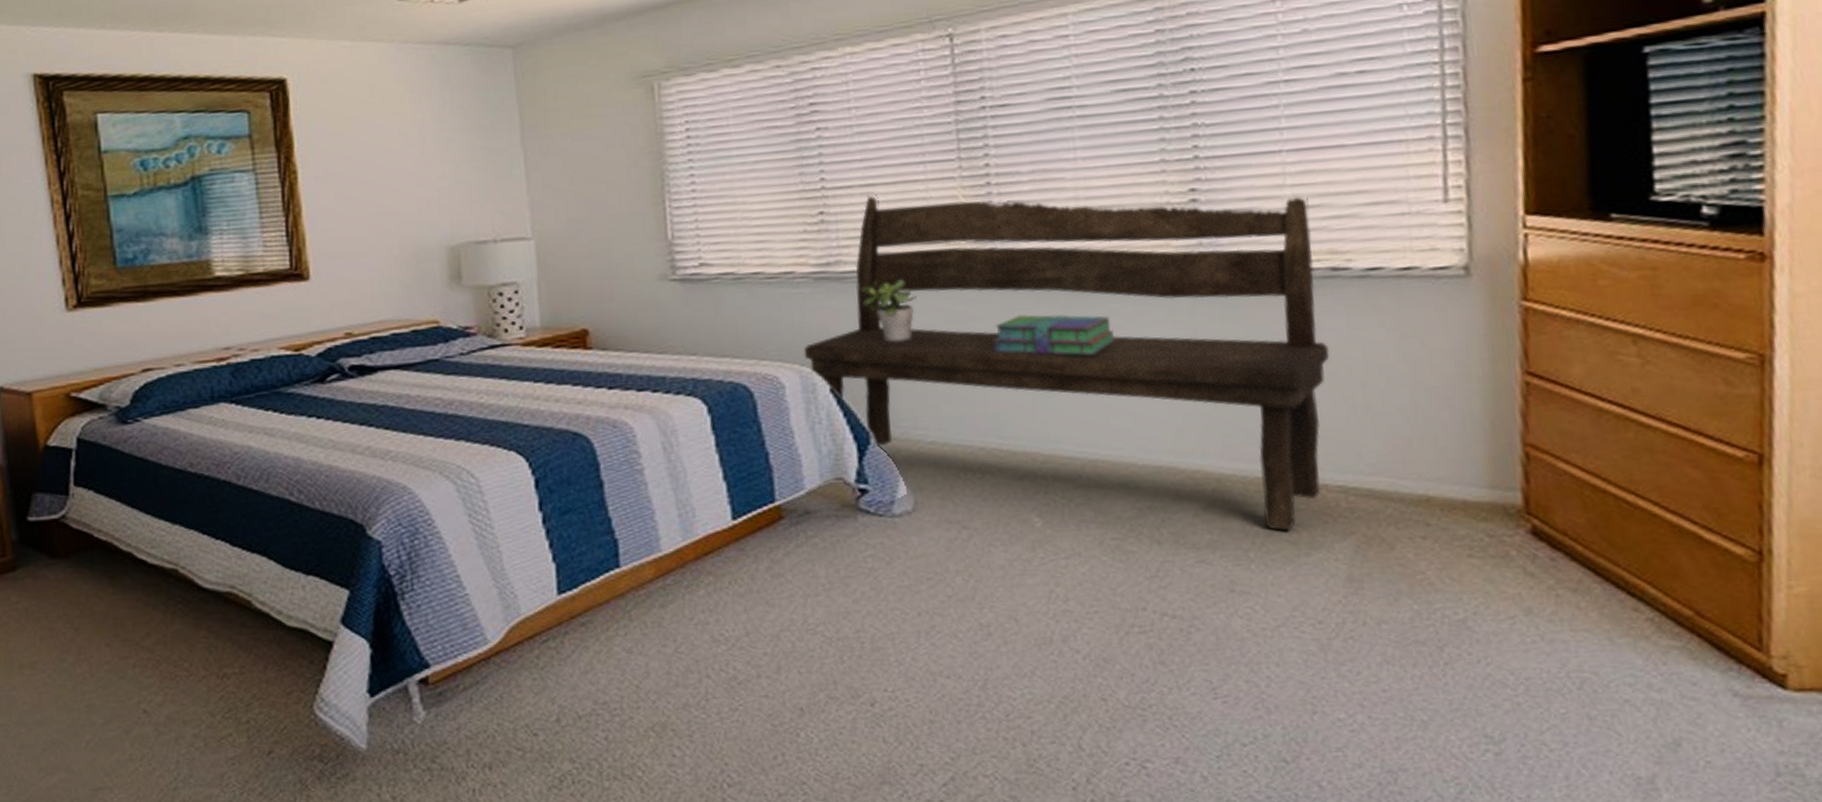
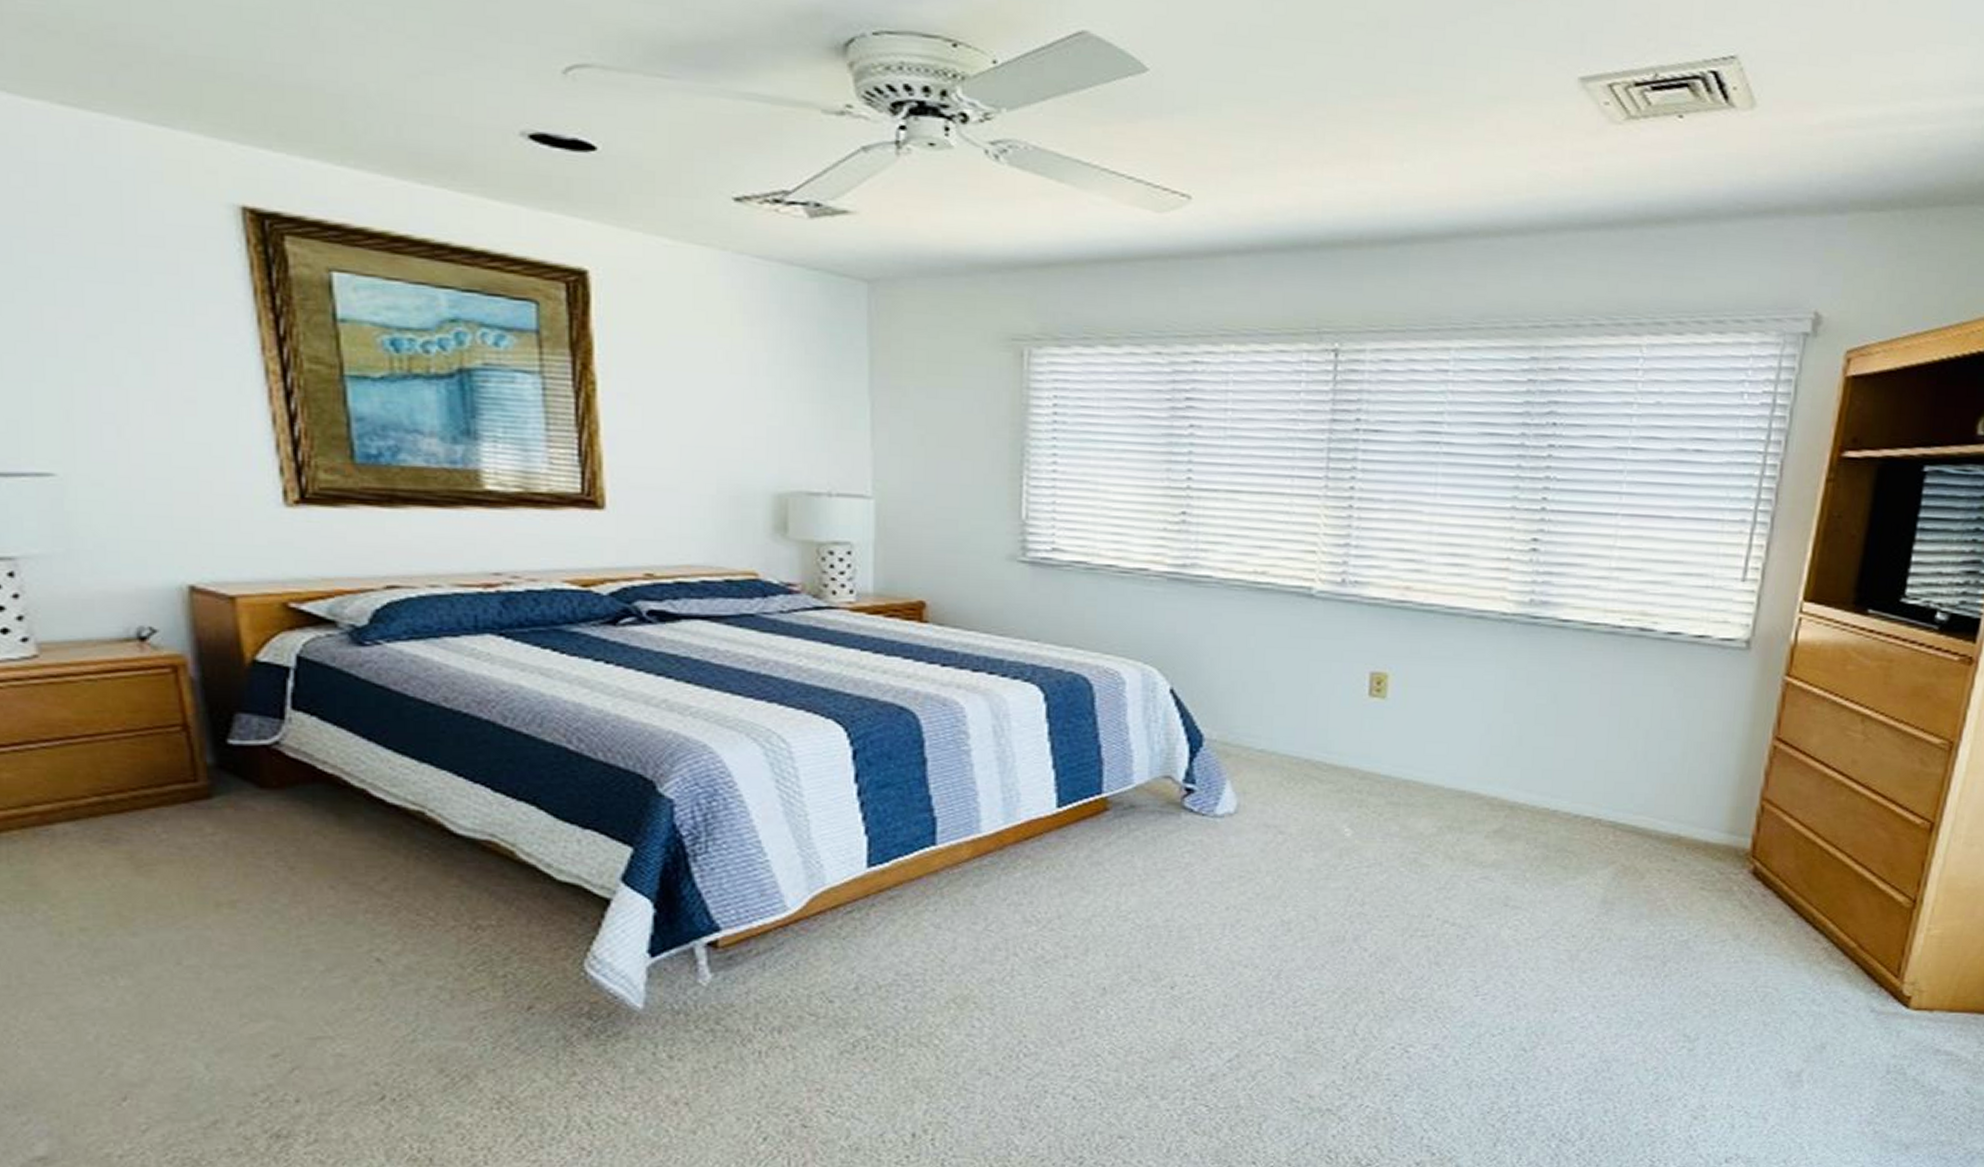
bench: present [803,195,1330,532] -> none [1148,502,1632,857]
potted plant: present [861,279,917,342] -> none [1213,587,1266,651]
stack of books: present [993,314,1114,356] -> none [1331,638,1443,684]

